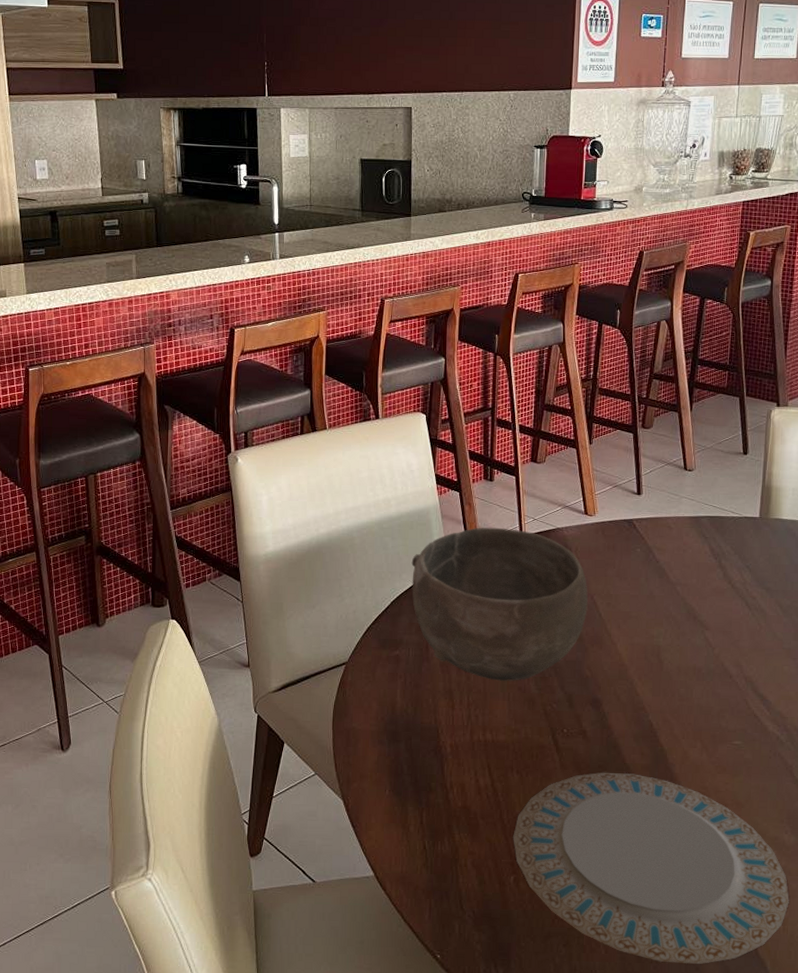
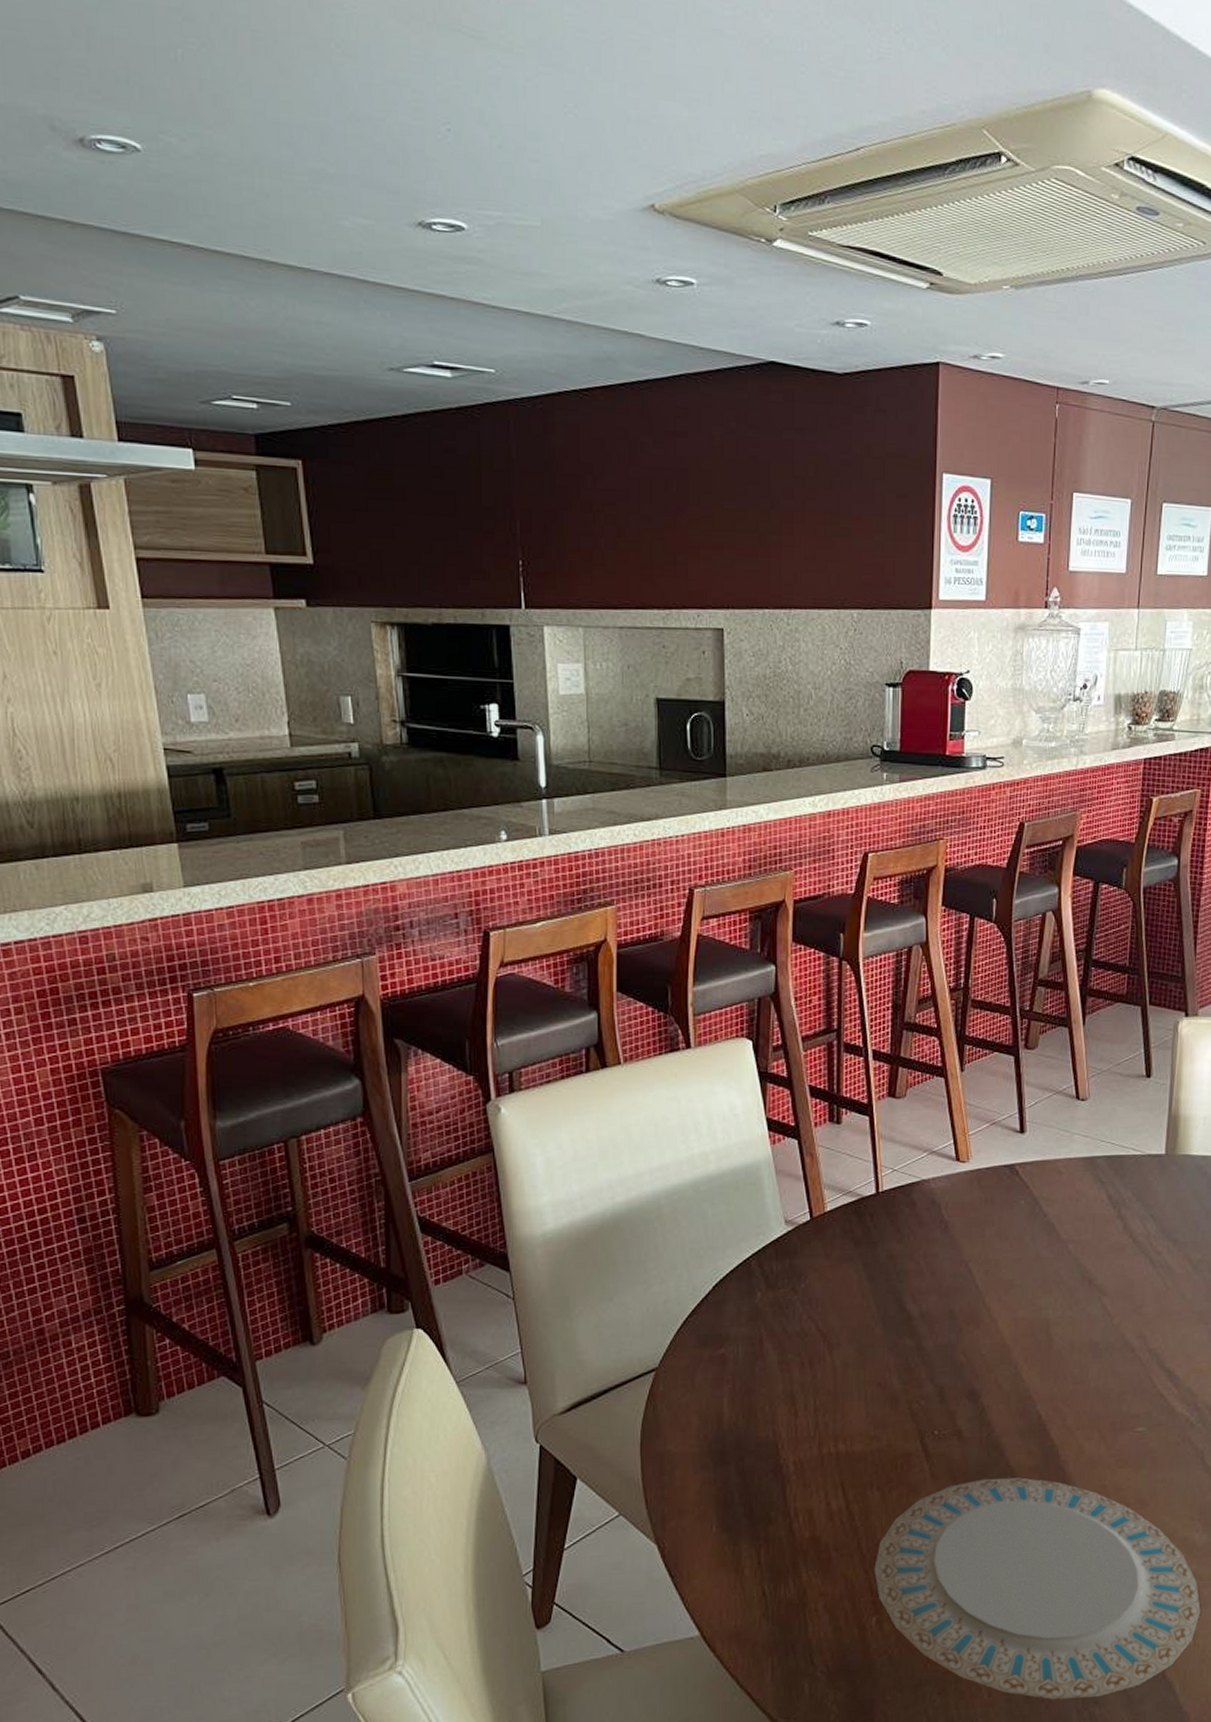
bowl: present [411,527,588,681] -> none [738,1183,962,1377]

